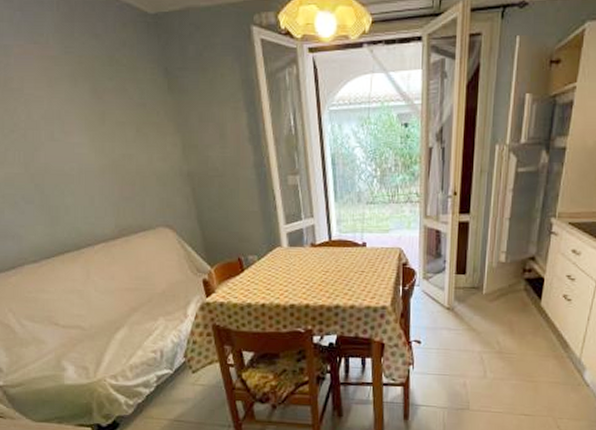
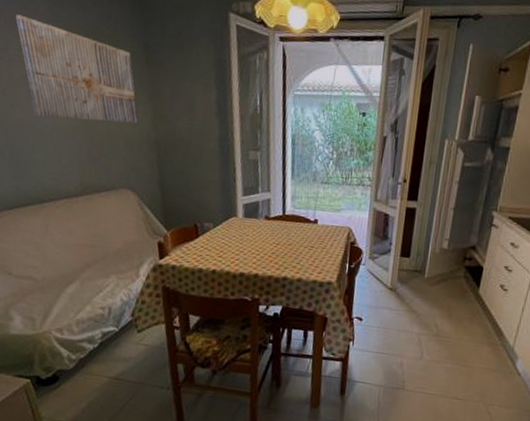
wall art: none [25,50,168,159] -> present [15,14,138,124]

